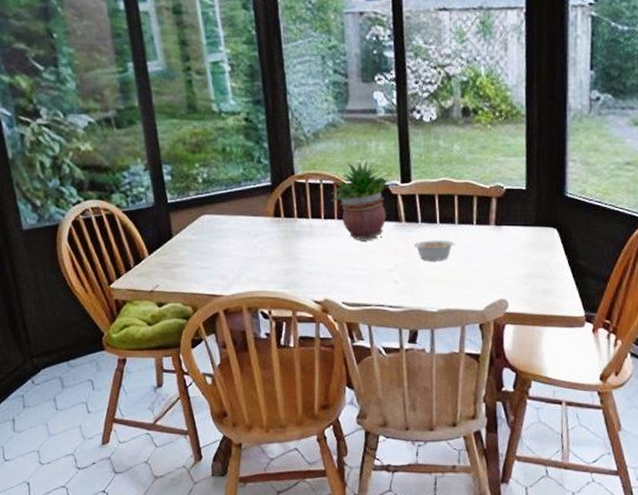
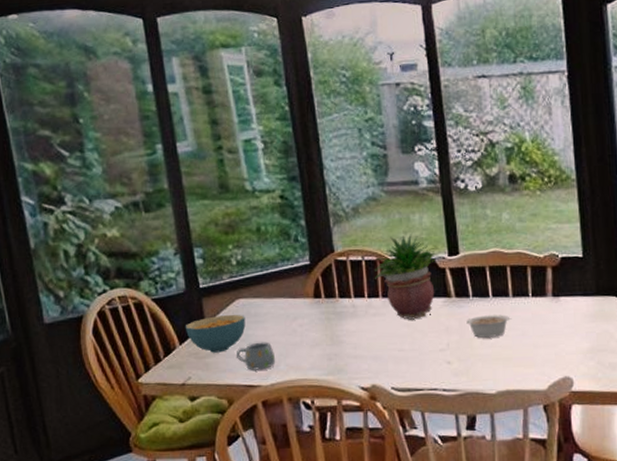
cereal bowl: none [153,228,210,264] -> present [185,314,246,353]
mug: none [200,256,237,281] -> present [235,342,276,370]

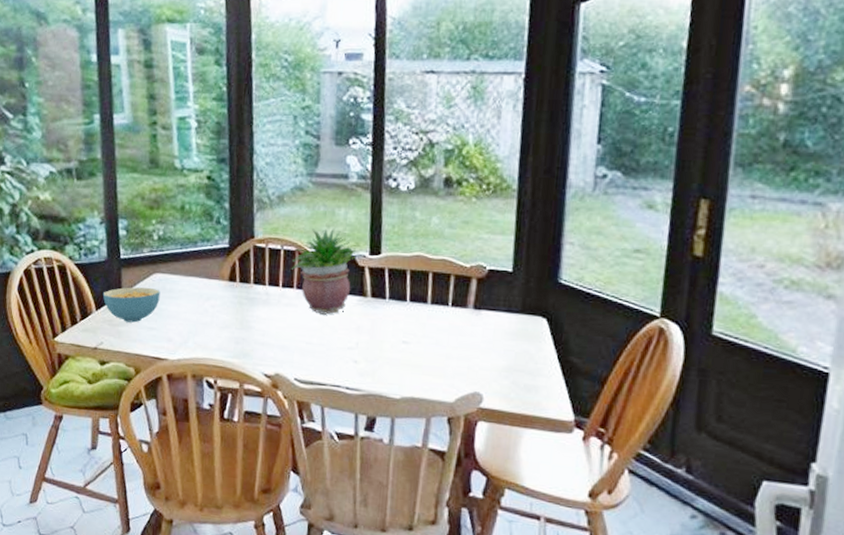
mug: present [235,342,276,370] -> none [147,317,185,345]
legume: present [466,315,512,338] -> none [379,319,427,343]

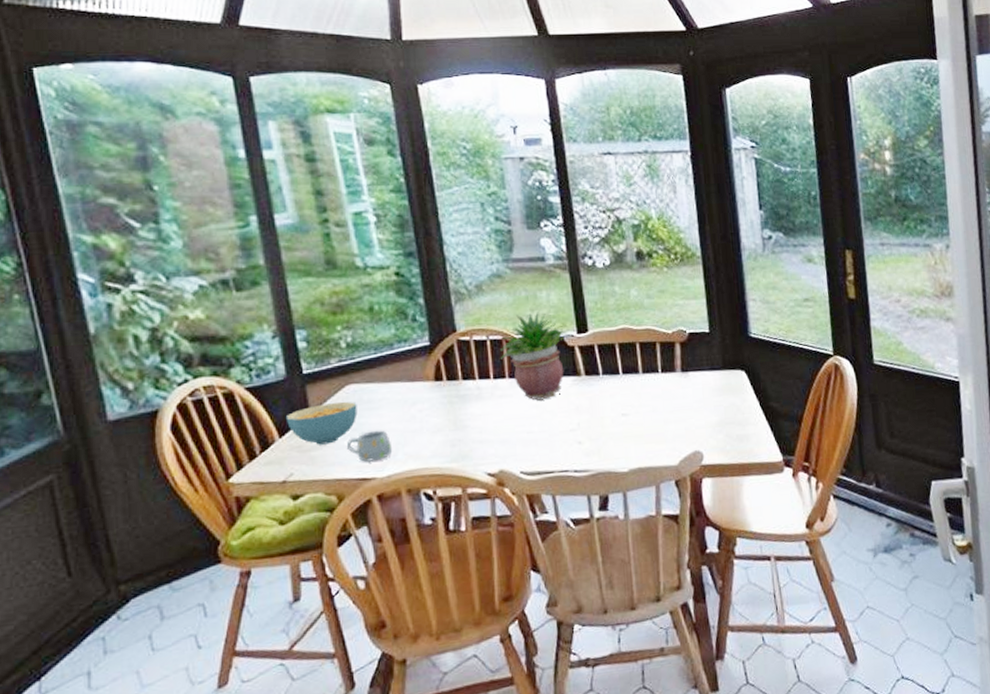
mug: none [147,317,185,345] -> present [346,430,393,462]

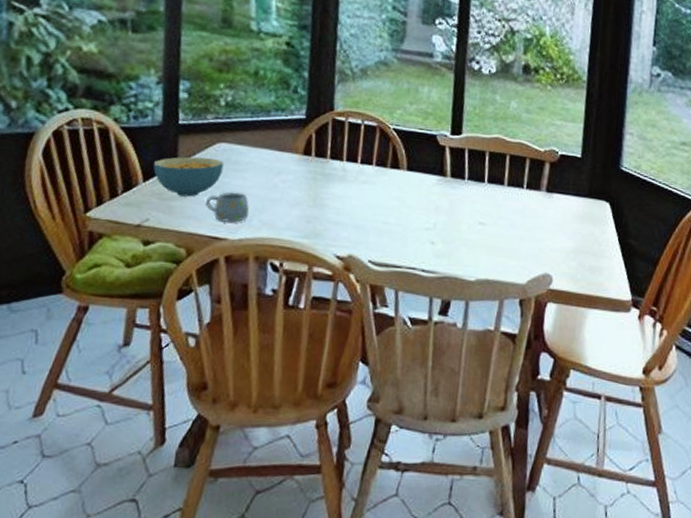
potted plant: present [500,312,568,401] -> none [370,104,443,194]

